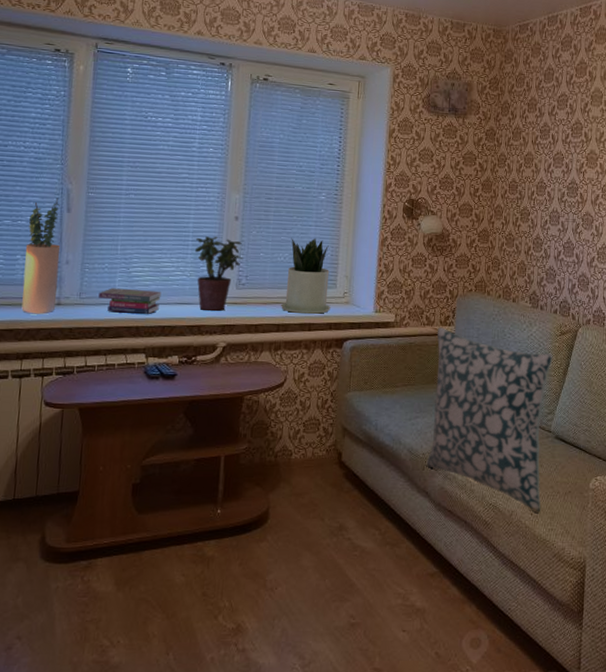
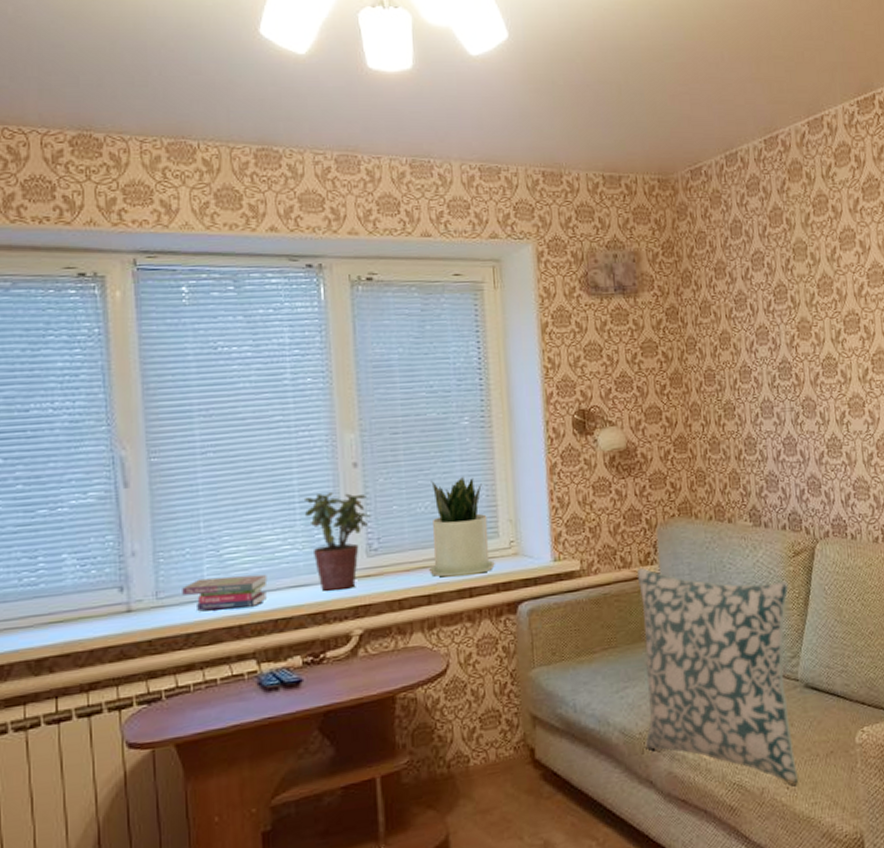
vase: present [21,198,61,315] -> none [72,470,126,630]

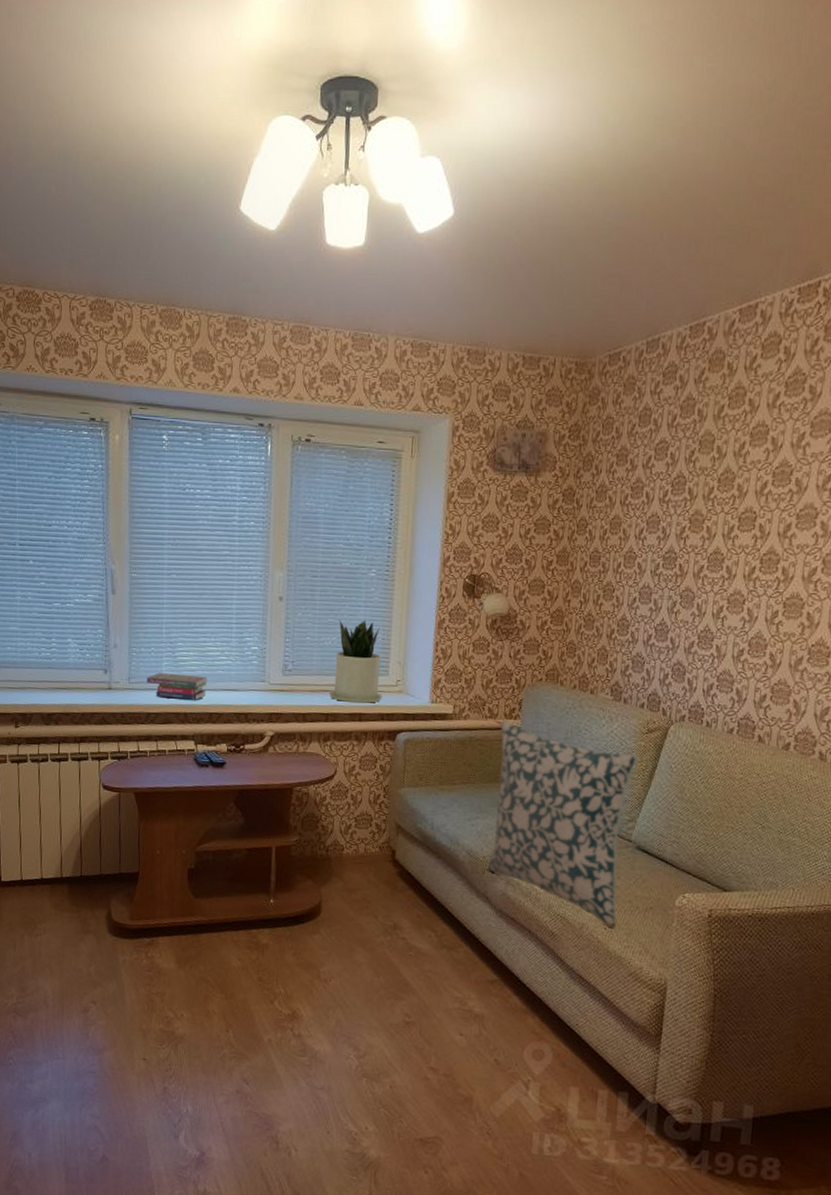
potted plant: present [303,491,371,591] -> none [238,618,289,698]

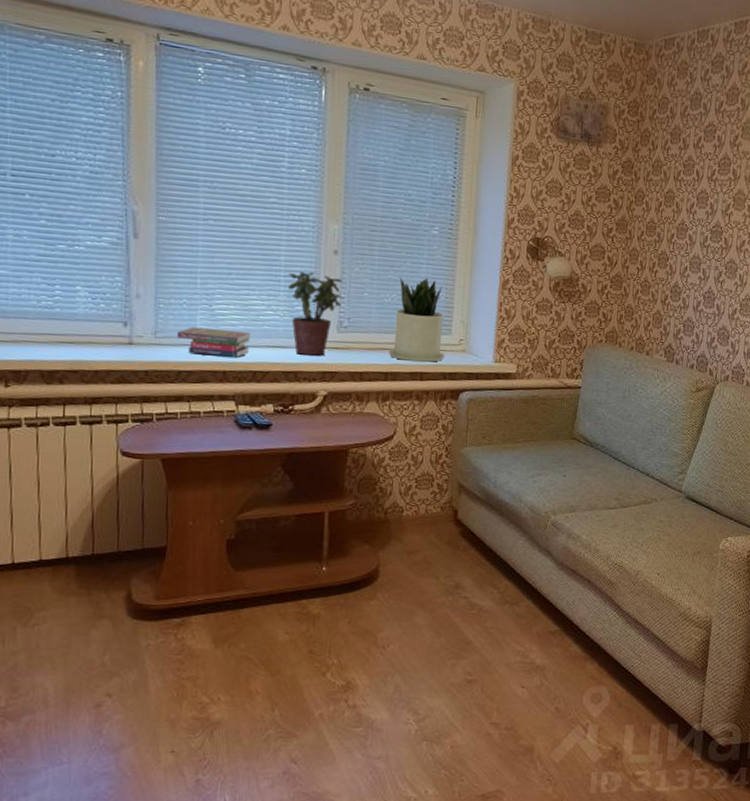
potted plant: none [238,618,289,698] -> present [287,271,344,356]
pillow: present [486,720,637,929] -> none [548,380,687,574]

